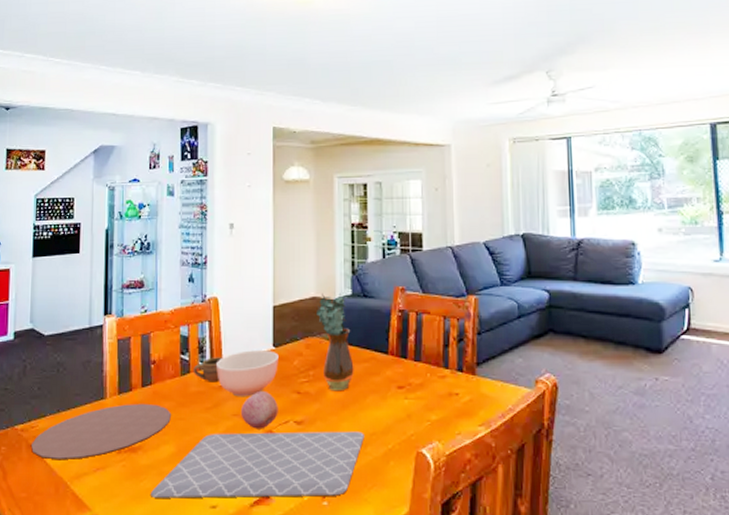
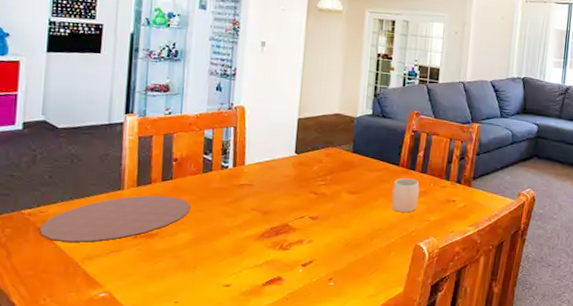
placemat: present [151,431,364,499] -> none [166,224,371,279]
cup: present [193,357,223,383] -> none [215,159,246,181]
bowl: present [215,350,278,397] -> none [238,155,300,195]
fruit: present [240,390,278,429] -> none [259,190,296,222]
vase: present [315,292,354,391] -> none [337,110,368,194]
mug: none [383,369,415,412] -> present [391,178,420,213]

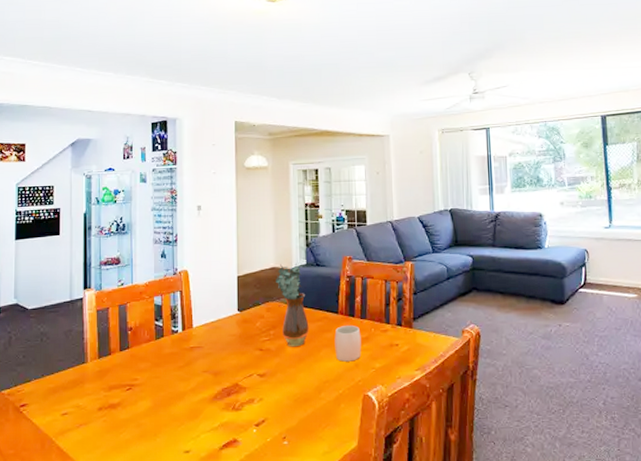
placemat: present [40,195,191,243] -> none [18,366,147,419]
vase: none [337,110,368,194] -> present [275,263,309,347]

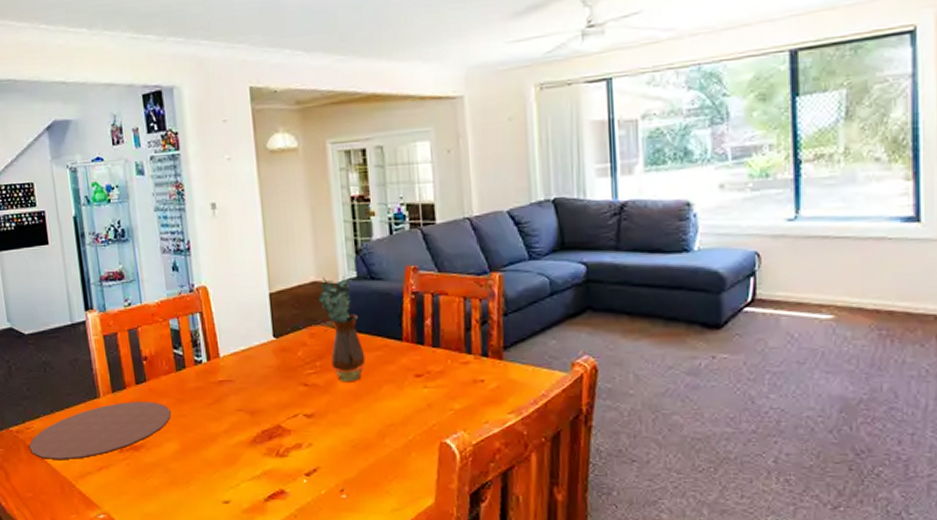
placemat: none [18,366,147,419] -> present [29,402,171,461]
mug: present [334,326,361,362] -> none [399,356,435,401]

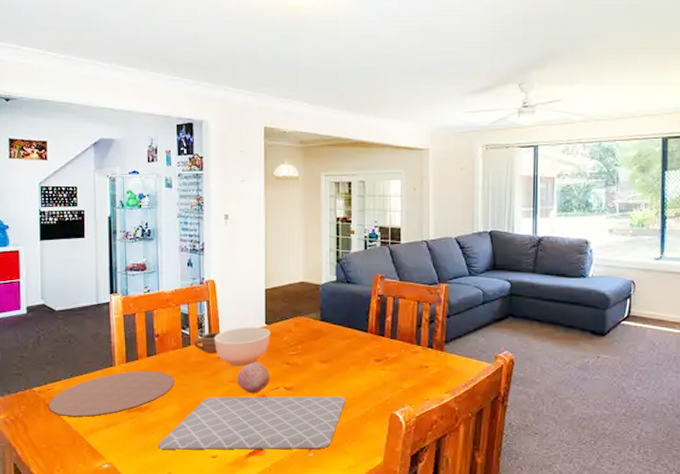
placemat: none [159,423,382,495] -> present [158,396,346,450]
cup: none [188,350,220,377] -> present [193,332,221,354]
bowl: none [212,341,281,392] -> present [213,327,270,367]
fruit: none [244,384,286,424] -> present [236,361,270,394]
vase: present [317,276,366,382] -> none [303,278,337,363]

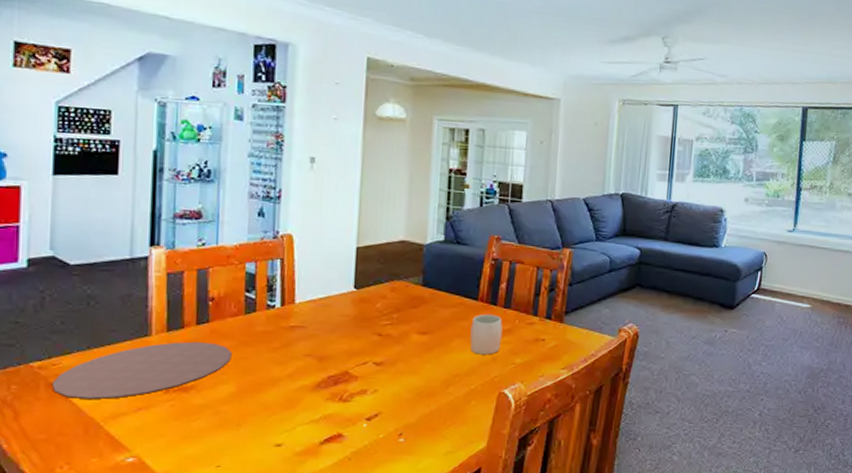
placemat: present [158,396,346,450] -> none [205,372,447,438]
cup: present [193,332,221,354] -> none [259,296,296,322]
bowl: present [213,327,270,367] -> none [286,291,360,338]
fruit: present [236,361,270,394] -> none [313,331,357,370]
mug: none [363,345,390,381] -> present [470,314,503,355]

